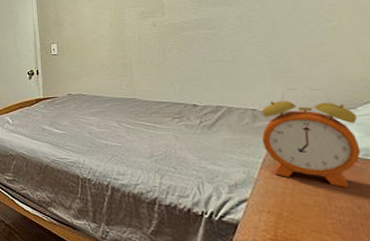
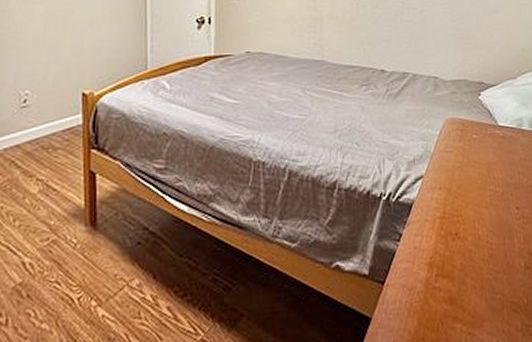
alarm clock: present [261,88,361,187] -> none [440,56,517,158]

